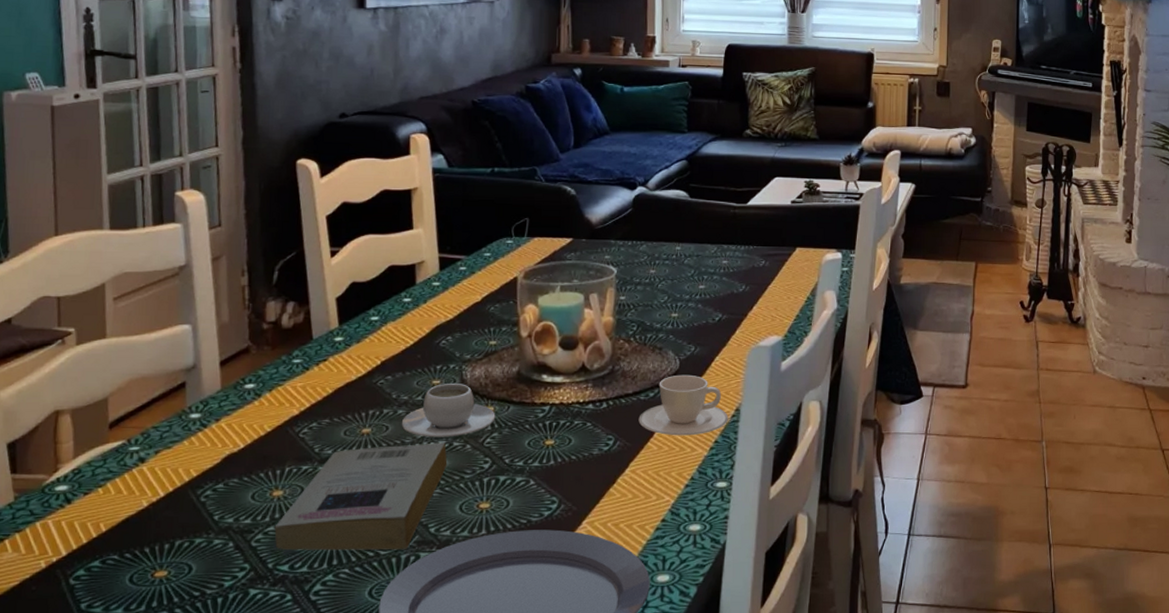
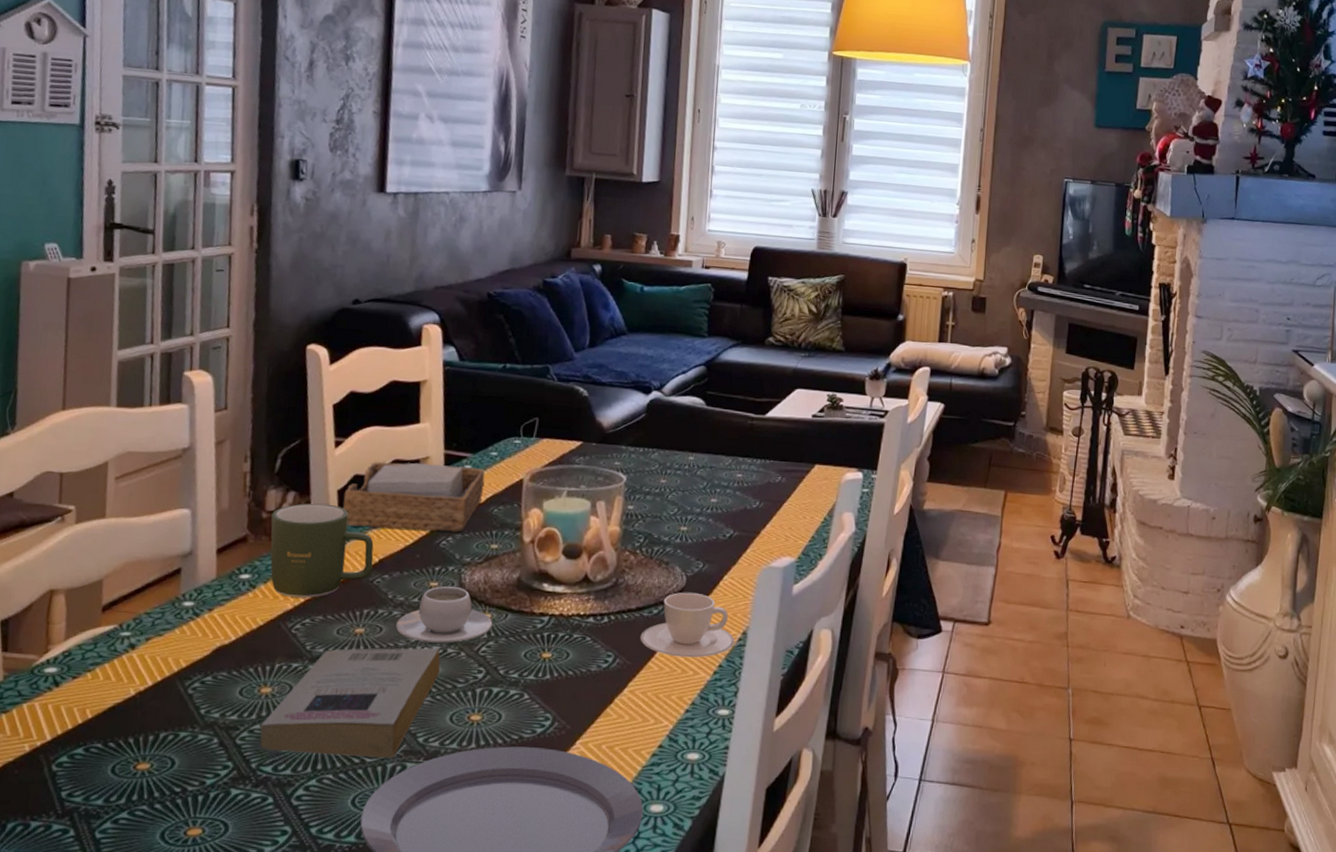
mug: none [272,311,376,403] -> present [270,503,374,598]
napkin holder: none [342,267,480,331] -> present [342,462,485,533]

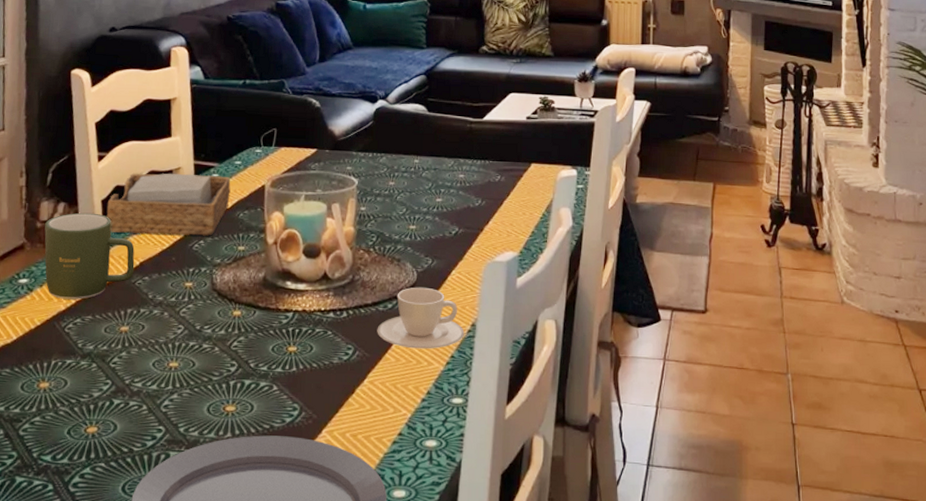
book: present [260,647,441,759] -> none [40,343,197,448]
teacup: present [395,586,493,643] -> none [156,285,243,339]

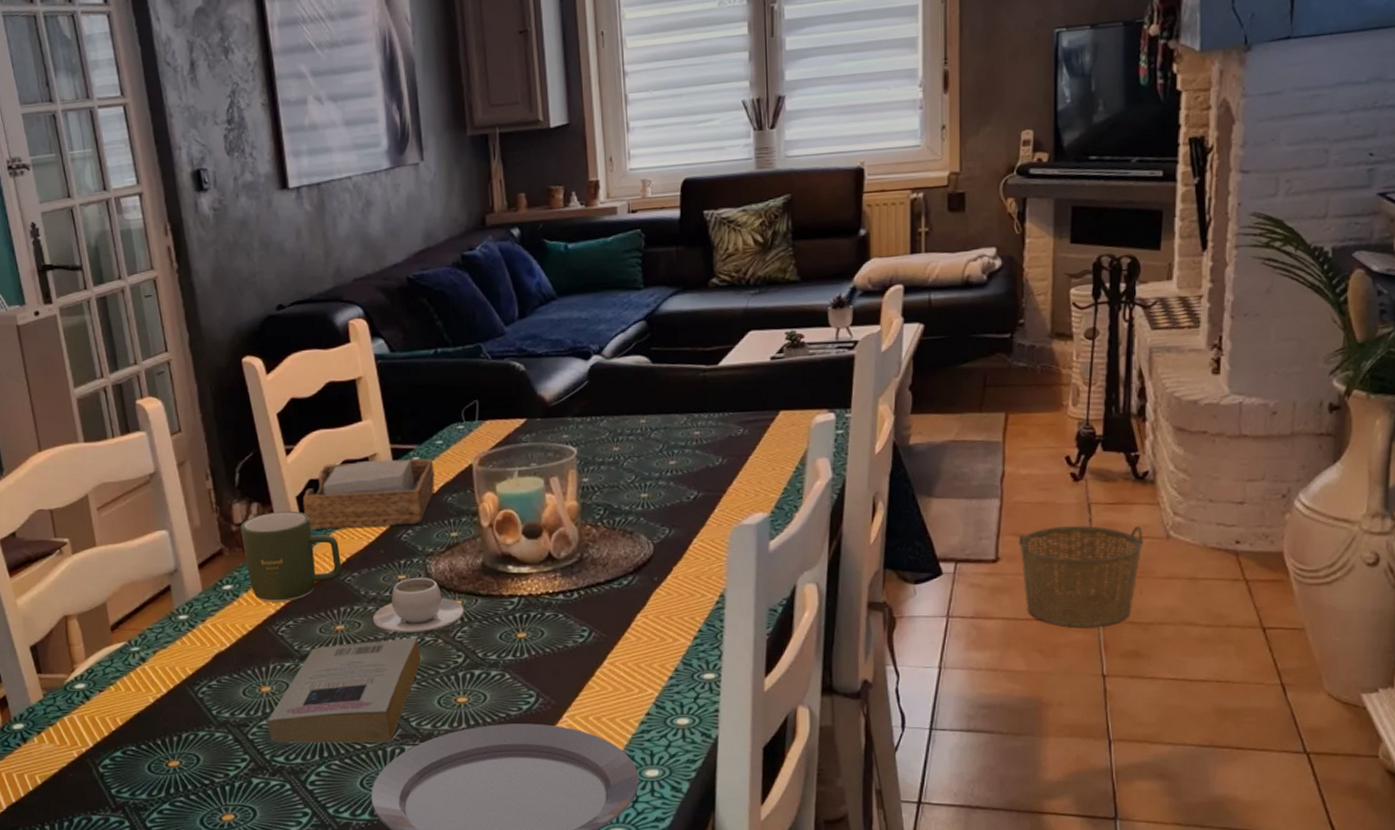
book: none [40,343,197,448] -> present [267,637,422,744]
teacup: none [156,285,243,339] -> present [372,577,464,633]
cup: present [377,287,465,349] -> none [613,559,712,626]
basket: none [723,285,823,378] -> present [1018,525,1143,627]

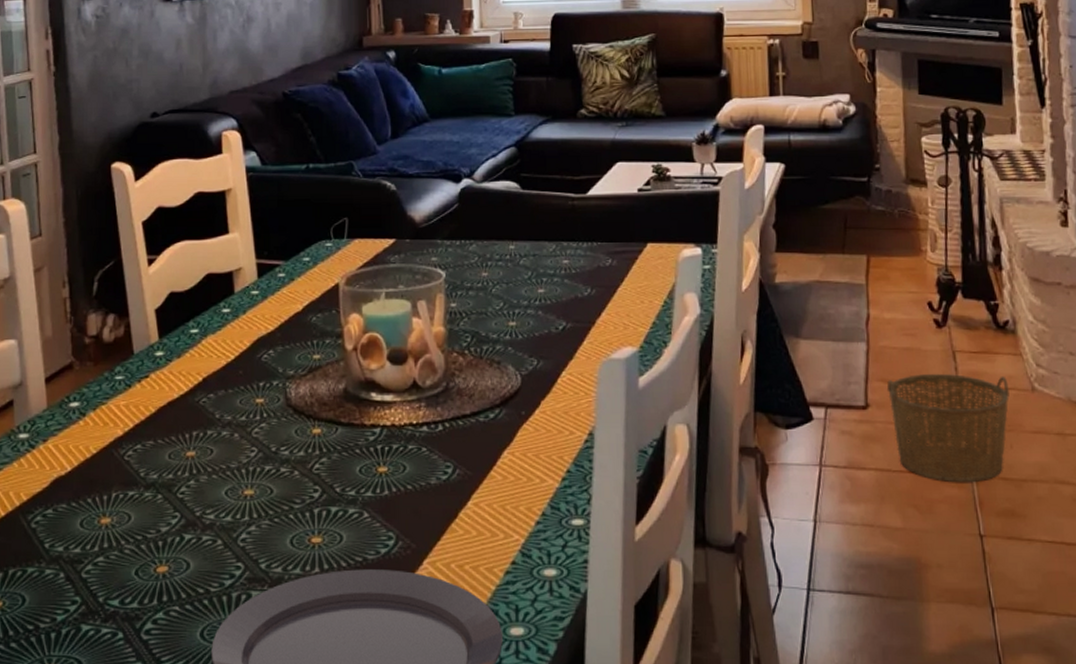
mug: present [240,511,342,602] -> none [94,324,197,423]
book: present [267,637,422,744] -> none [103,468,275,588]
napkin holder: present [302,458,435,529] -> none [161,274,300,345]
teacup: present [372,577,464,633] -> none [226,401,324,462]

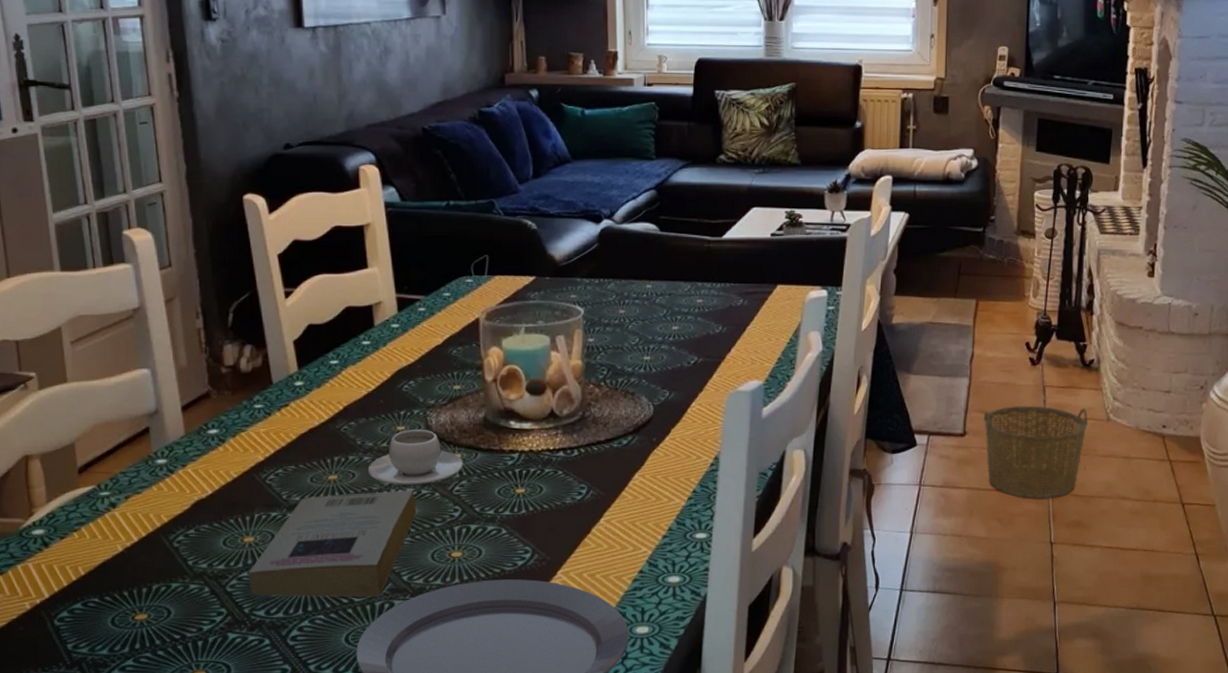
book: none [103,468,275,588] -> present [248,490,417,598]
teacup: none [226,401,324,462] -> present [367,429,464,485]

